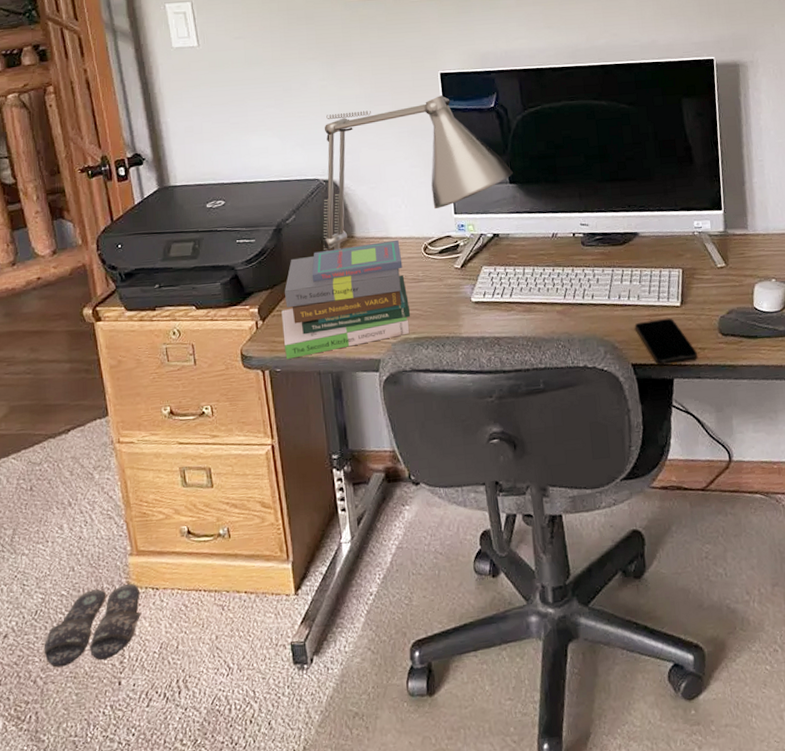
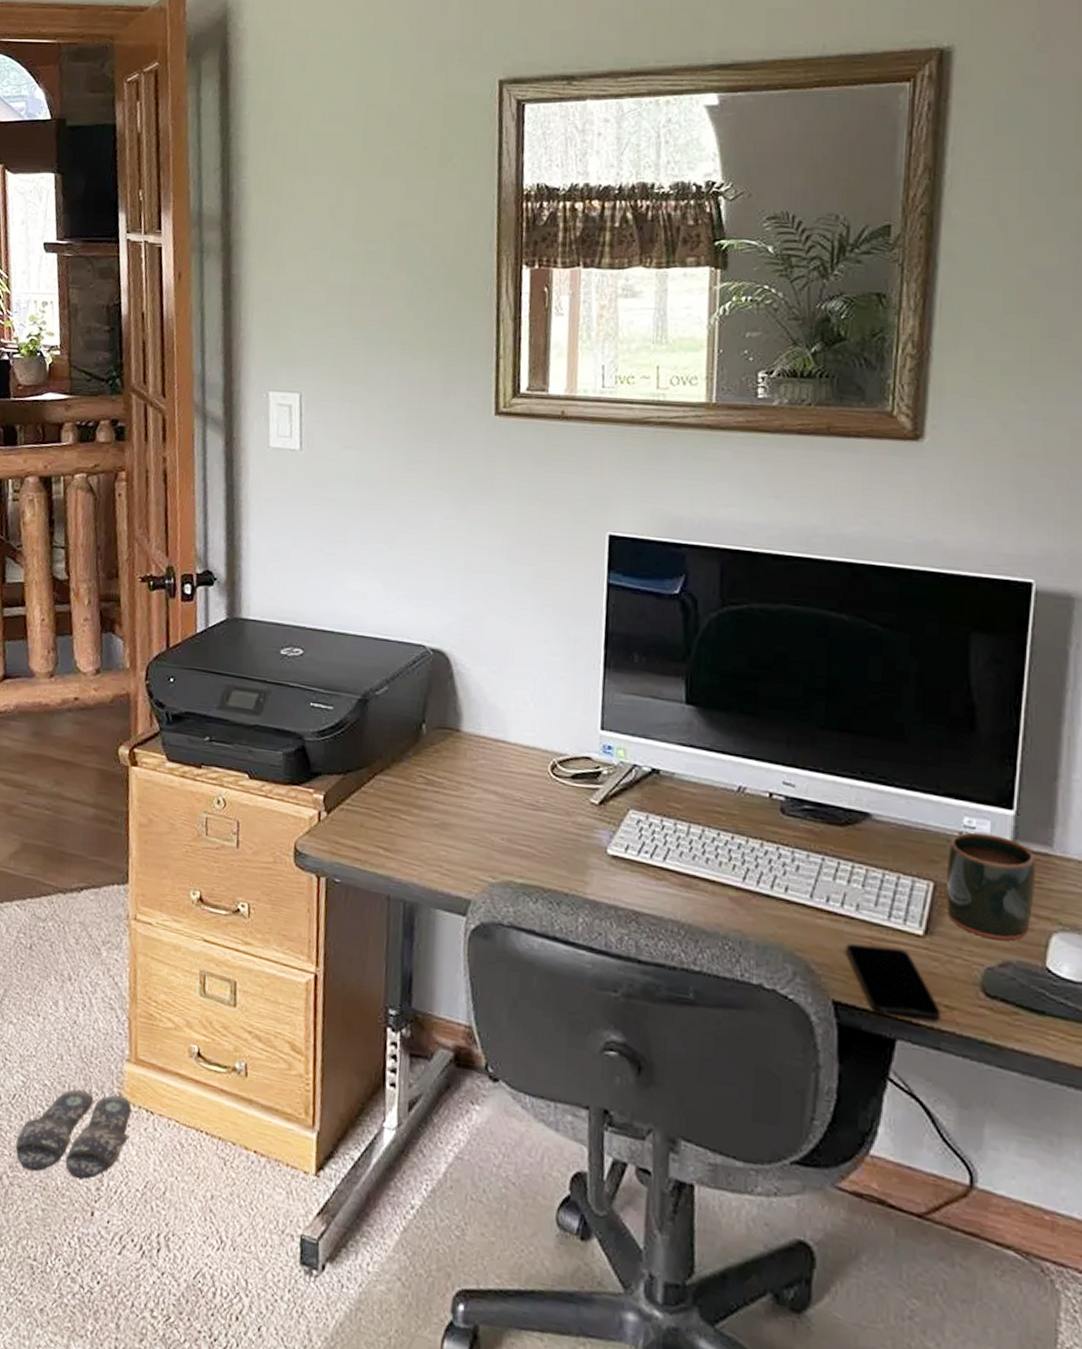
books: present [281,239,410,359] -> none [349,739,520,877]
desk lamp: present [322,95,514,252] -> none [417,564,694,743]
mug: none [688,229,742,298] -> present [946,832,1035,941]

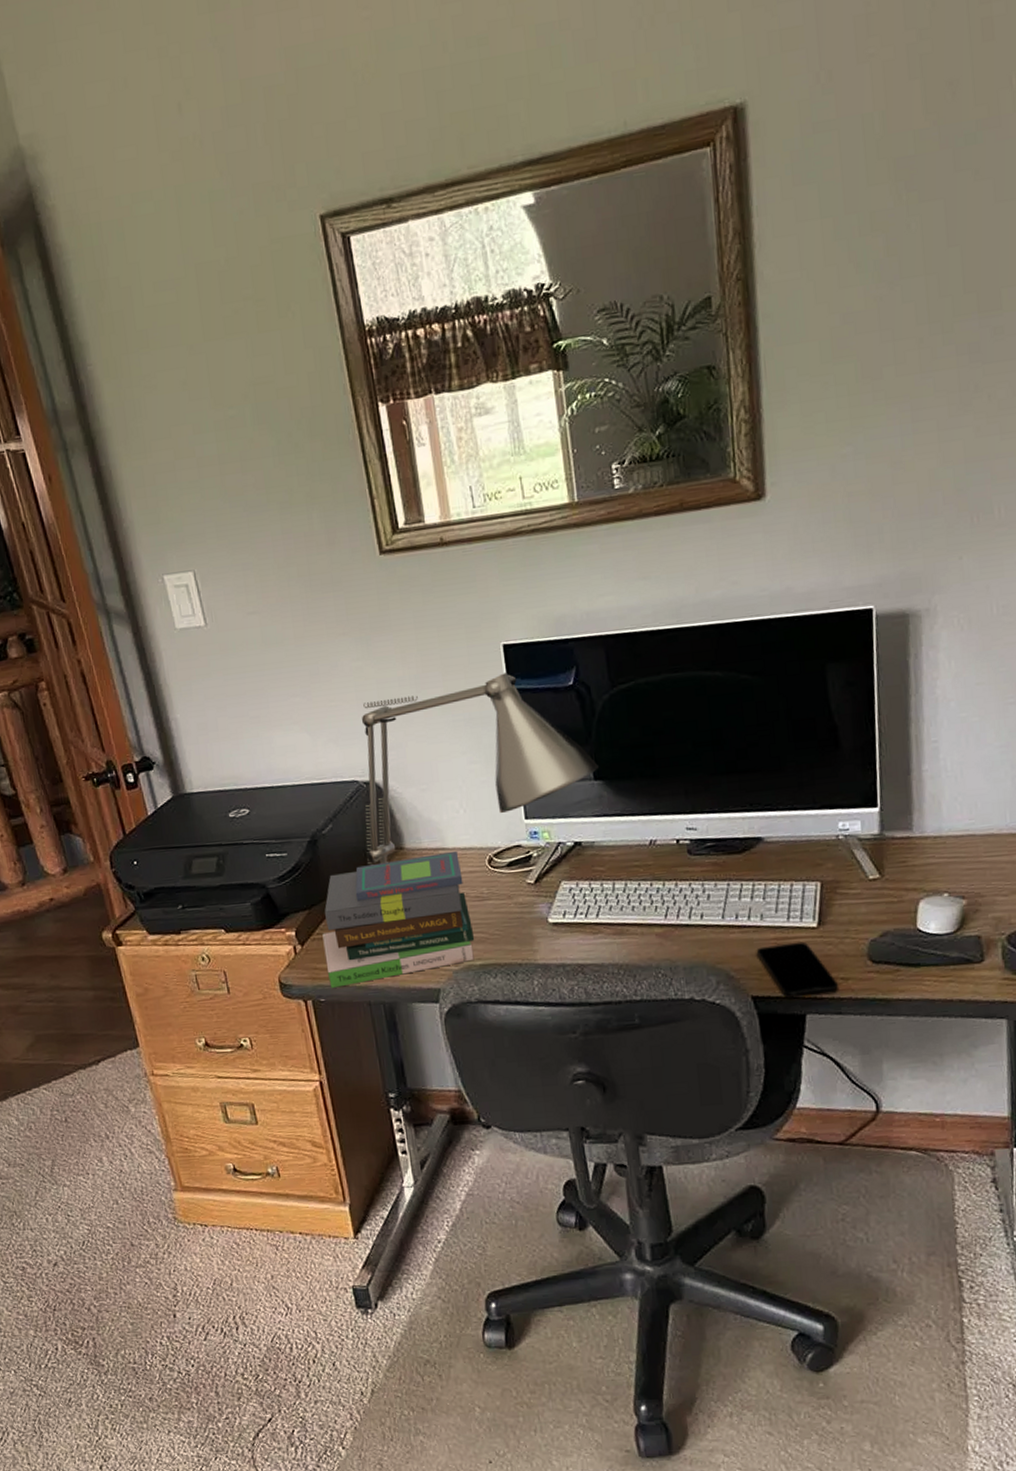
slippers: present [15,1089,132,1179] -> none [94,1219,192,1297]
books: none [349,739,520,877] -> present [322,850,474,988]
desk lamp: none [417,564,694,743] -> present [362,673,600,866]
mug: present [946,832,1035,941] -> none [829,831,902,917]

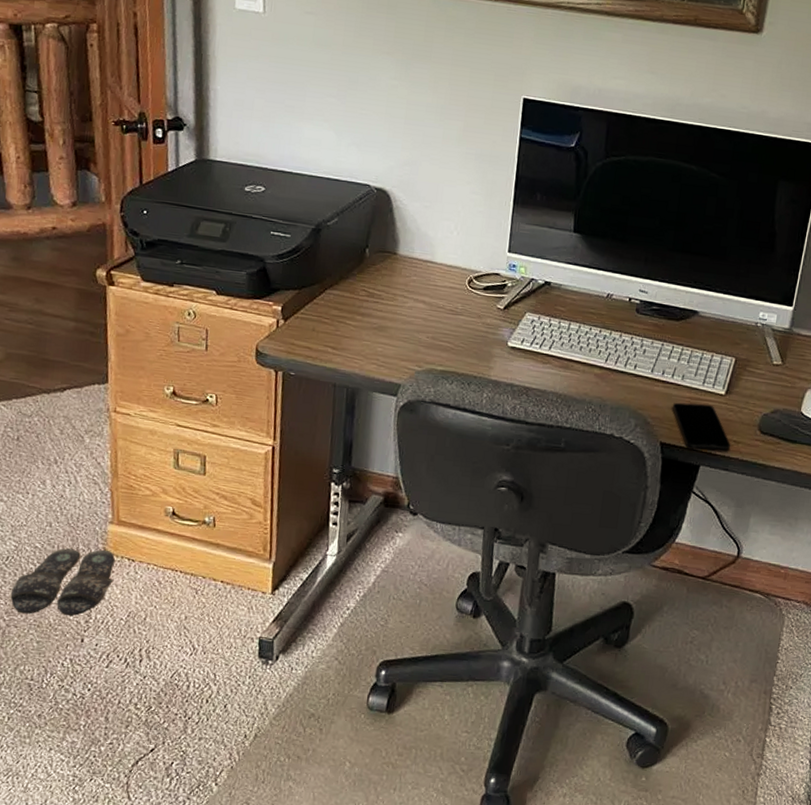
slippers: none [94,1219,192,1297] -> present [10,548,115,616]
books: present [322,850,474,988] -> none [302,261,444,366]
desk lamp: present [362,673,600,866] -> none [361,118,581,264]

